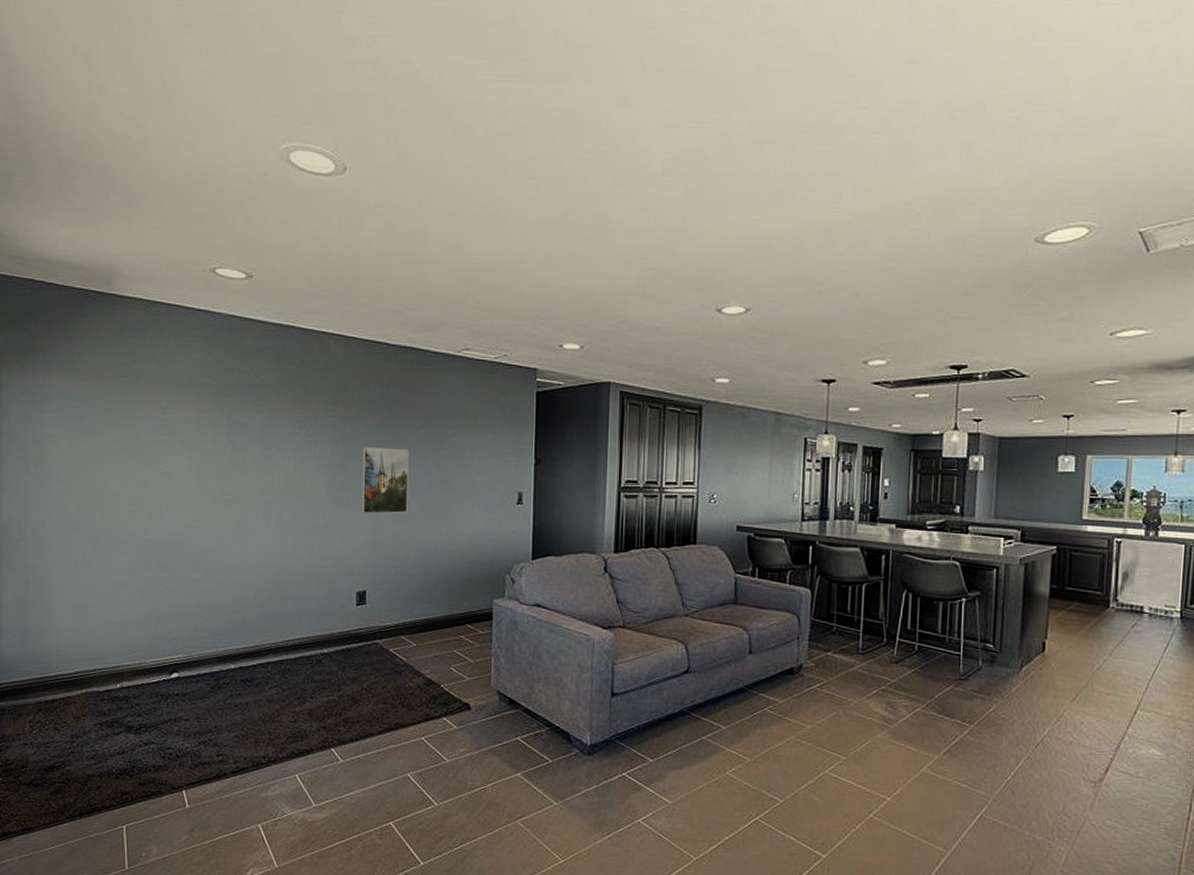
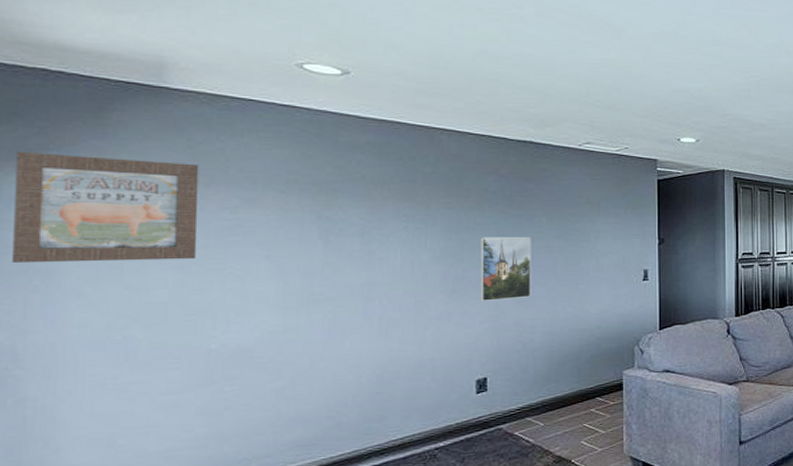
wall art: none [17,353,138,455] -> present [13,151,199,264]

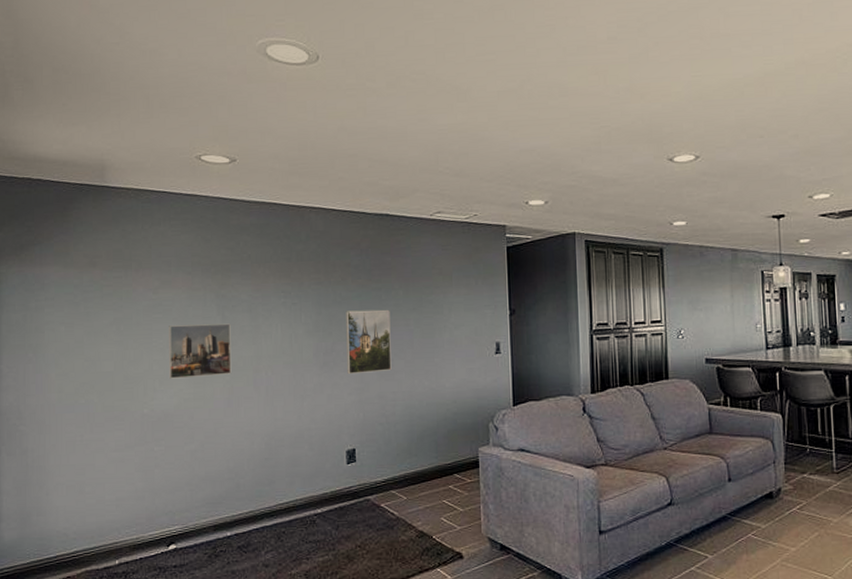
wall art: present [13,151,199,264] -> none [15,247,132,339]
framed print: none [250,248,336,310] -> present [169,323,232,379]

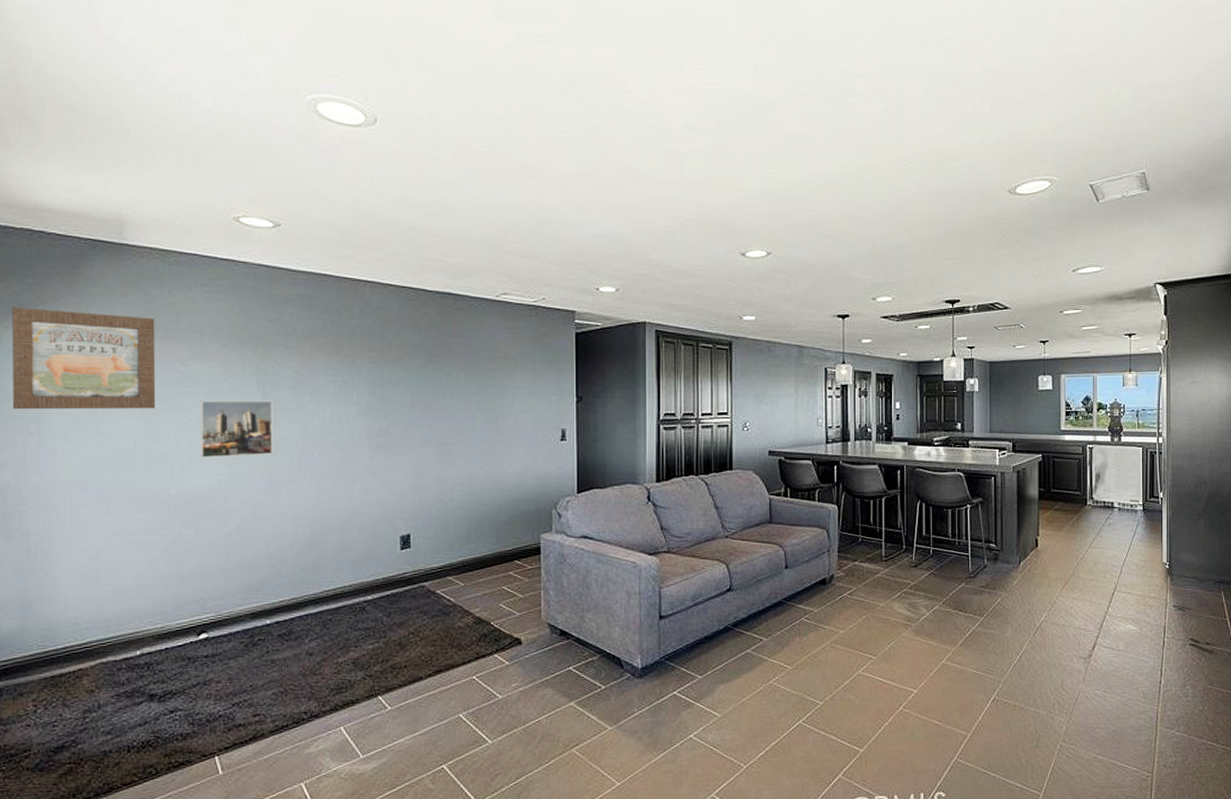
wall art: none [15,247,132,339] -> present [12,306,156,410]
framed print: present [346,309,392,375] -> none [402,392,451,458]

